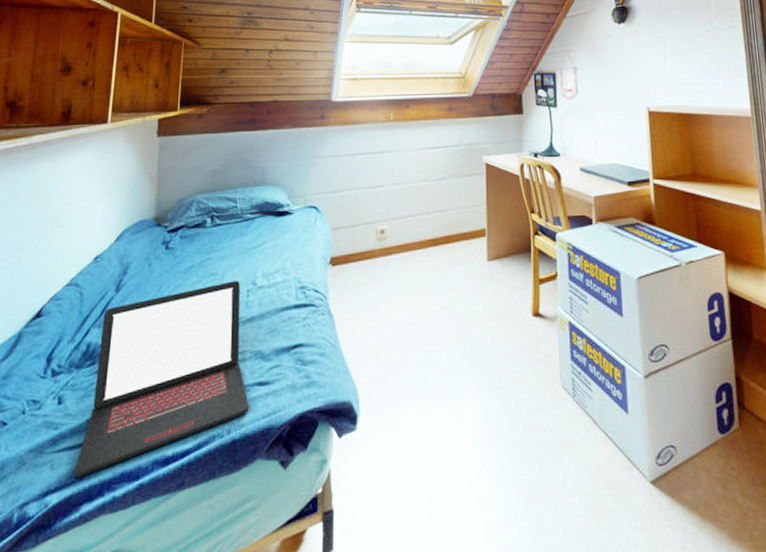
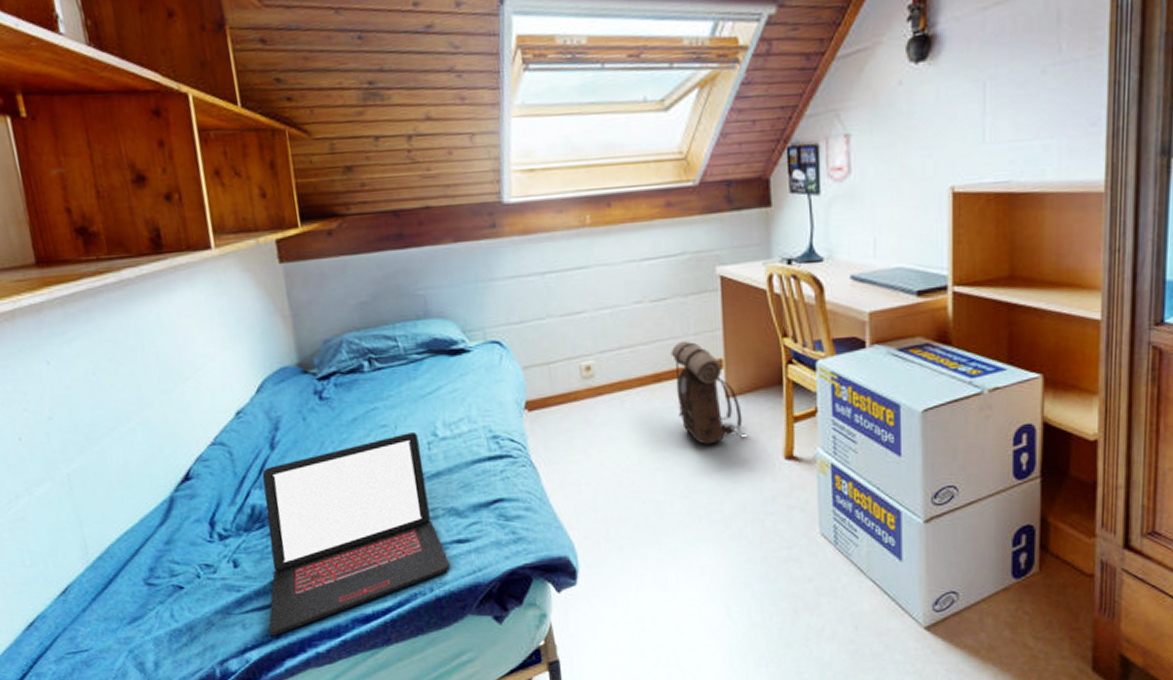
backpack: none [446,212,500,301] -> present [670,340,743,445]

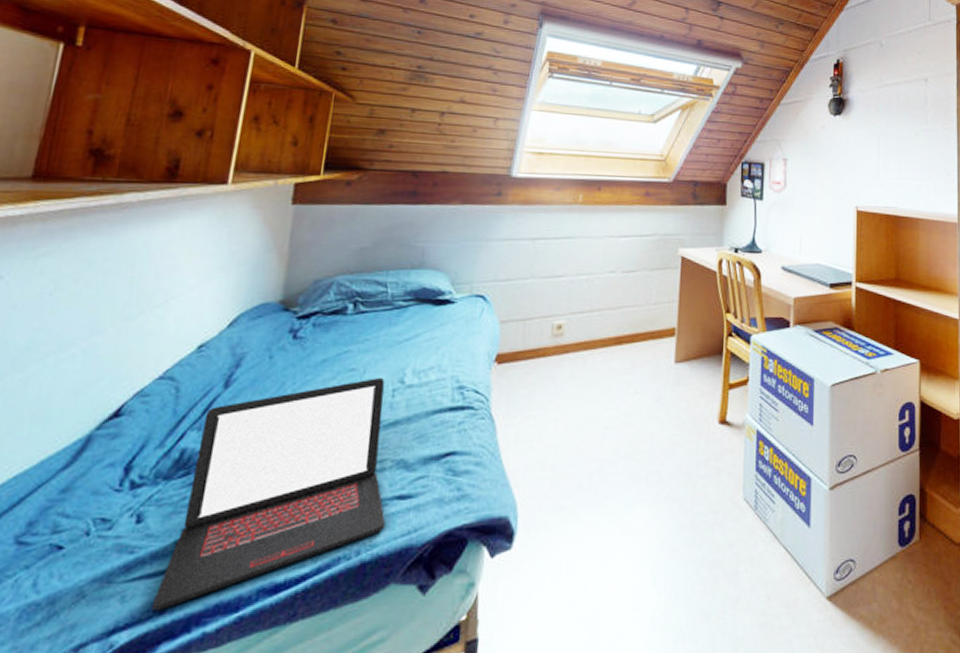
backpack: present [670,340,743,445] -> none [632,309,687,406]

